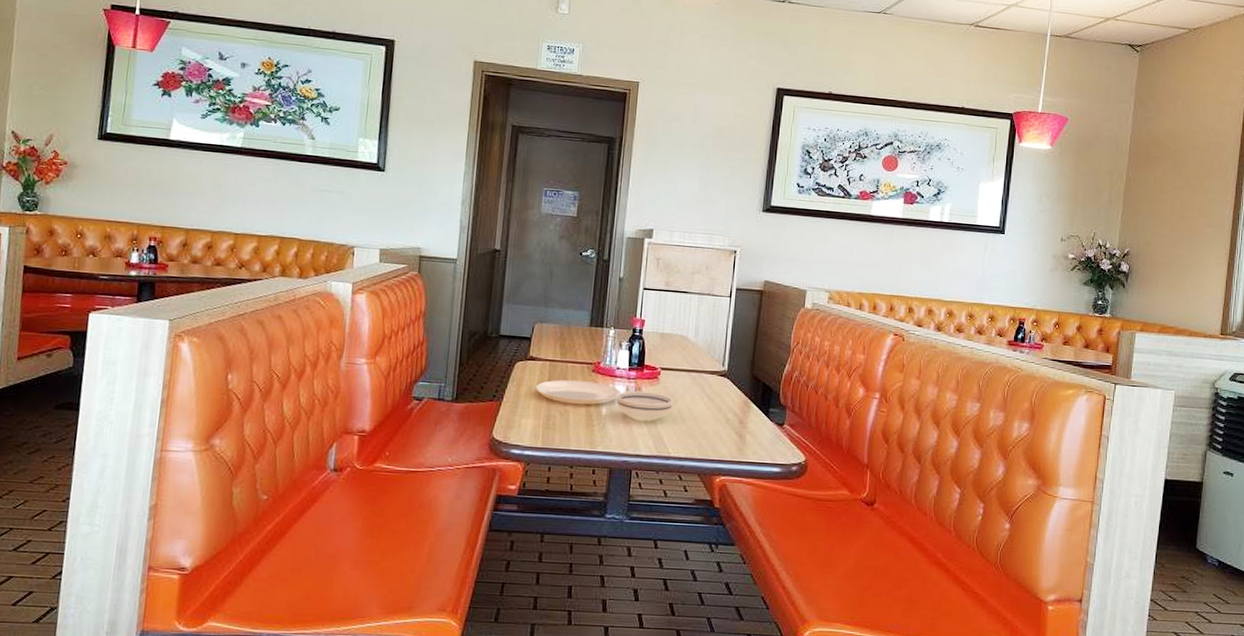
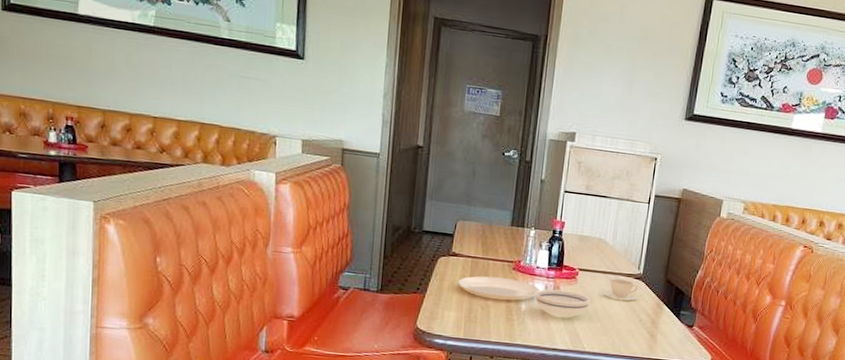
teacup: none [687,376,724,401] -> present [603,278,638,301]

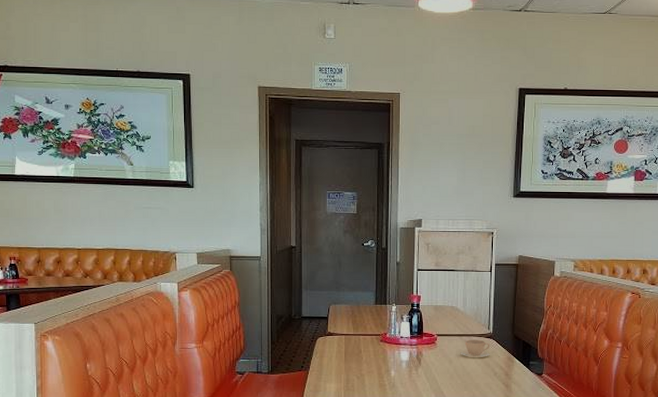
plate: present [457,276,540,301] -> none [335,349,406,369]
bowl: present [535,289,590,319] -> none [401,354,450,380]

